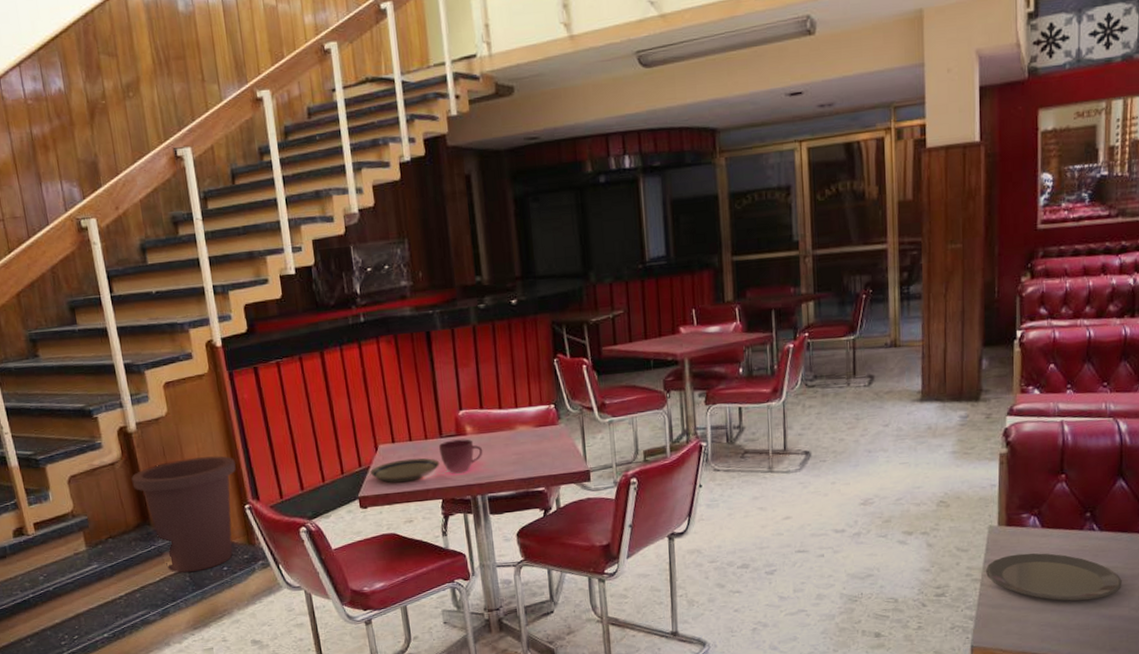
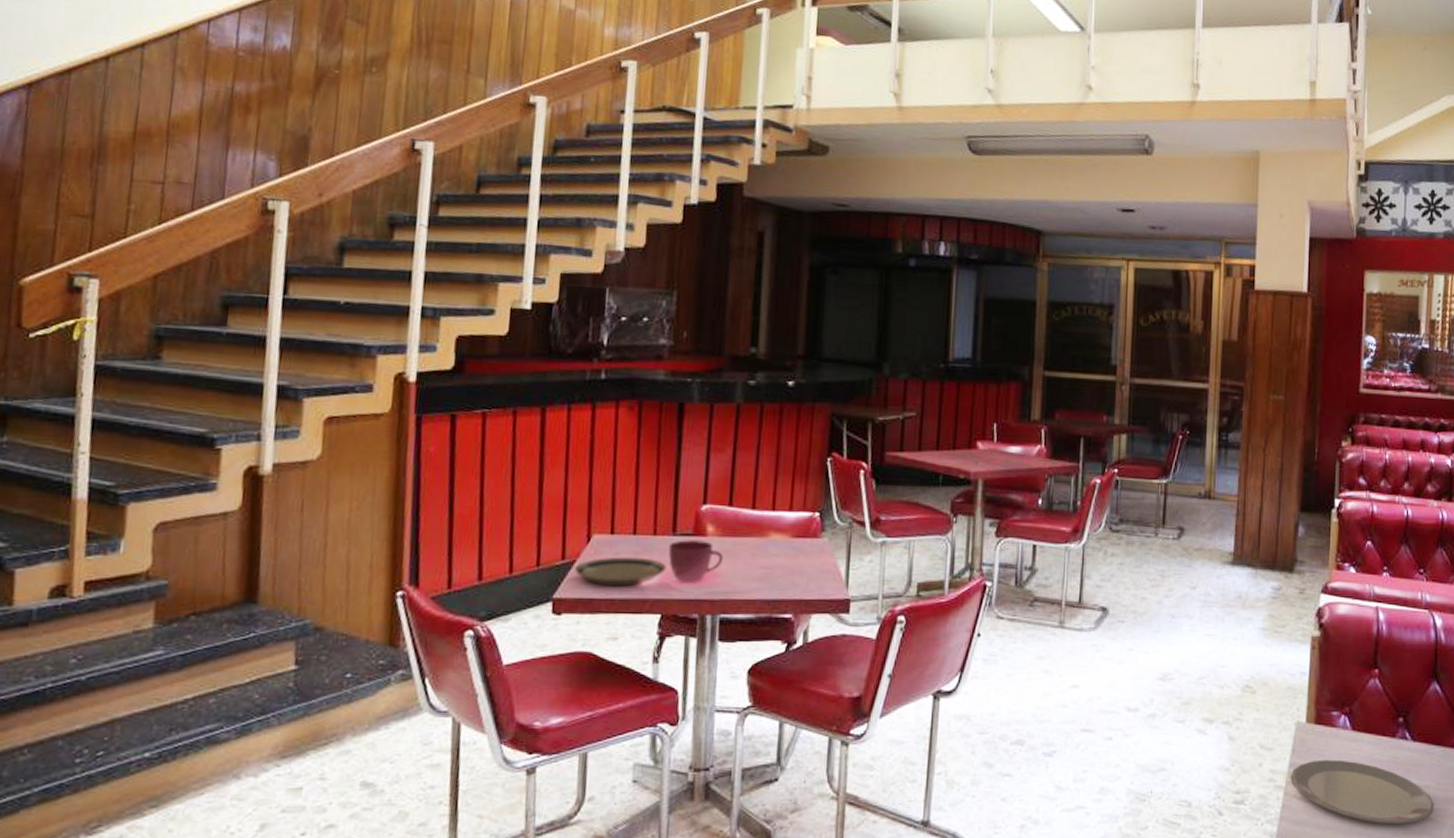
trash can: present [131,456,236,573] -> none [246,519,398,676]

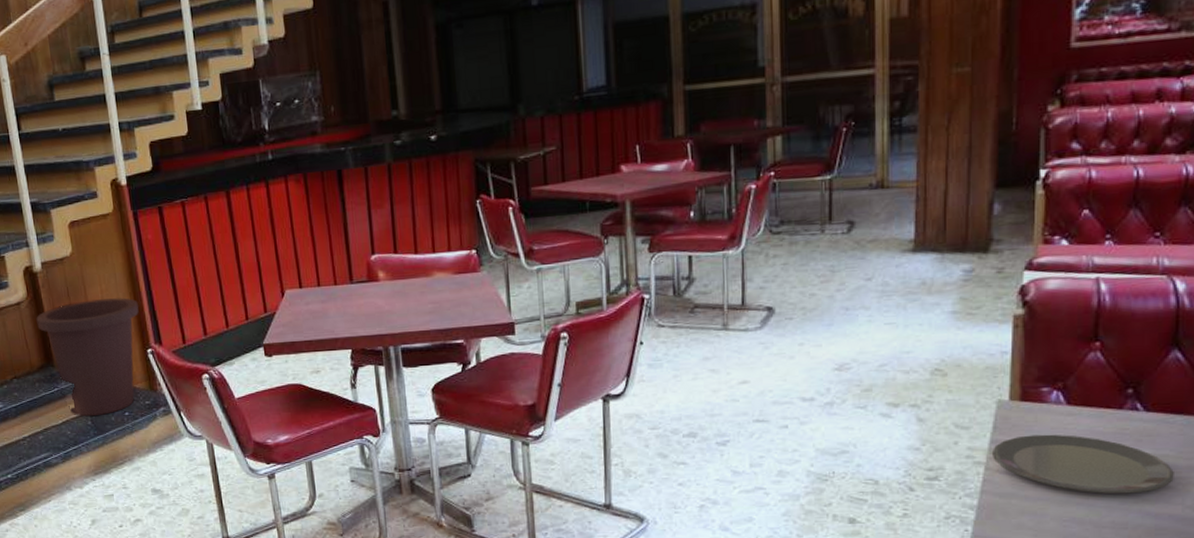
trash can: none [246,519,398,676] -> present [36,298,139,417]
plate: present [575,556,667,585] -> none [276,304,350,330]
cup: present [668,540,724,584] -> none [348,285,397,323]

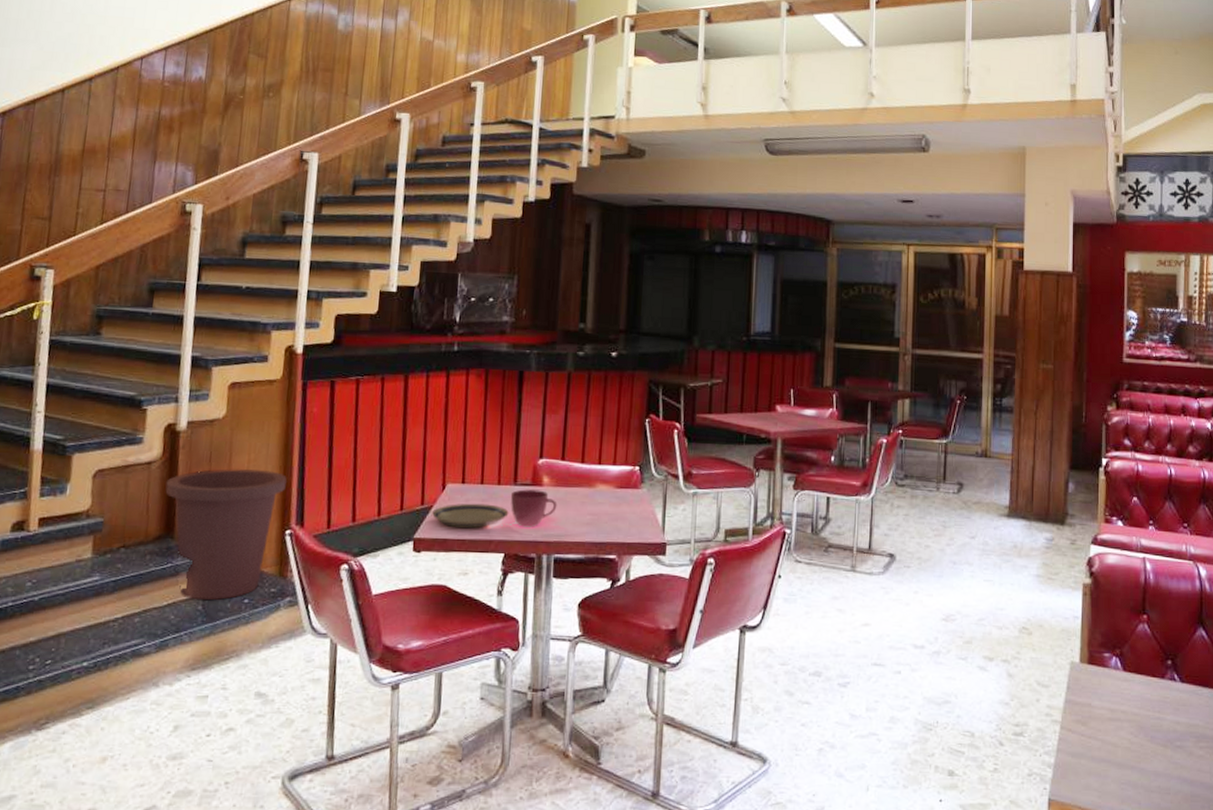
plate: none [276,304,350,330] -> present [432,503,509,528]
cup: none [348,285,397,323] -> present [510,489,557,528]
plate: present [991,434,1174,495] -> none [1065,697,1203,760]

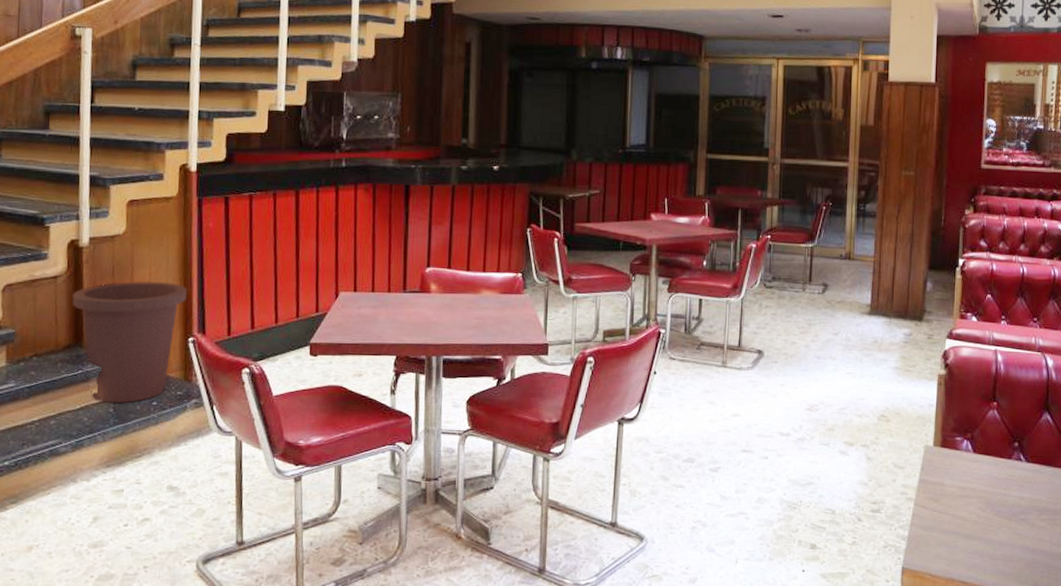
plate: present [432,503,509,528] -> none [327,310,399,333]
cup: present [510,489,557,528] -> none [400,296,445,332]

